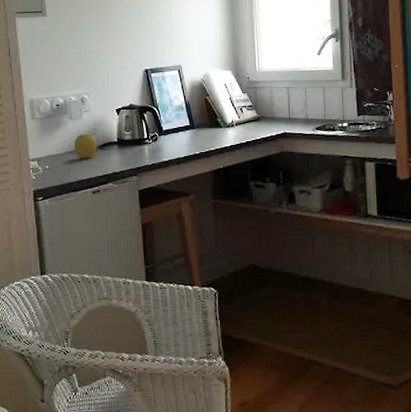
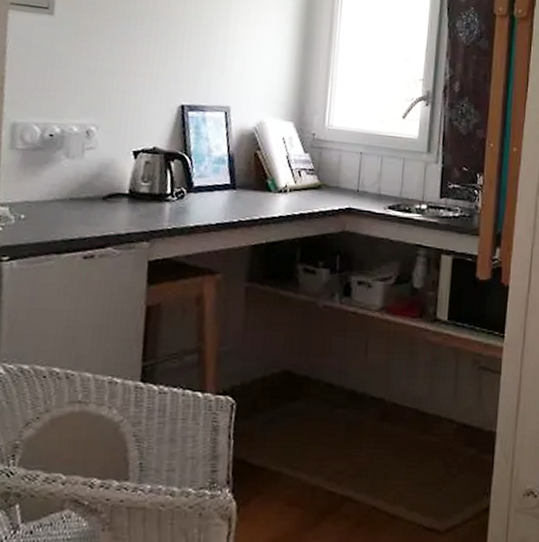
fruit: present [74,134,97,159] -> none [66,178,100,212]

